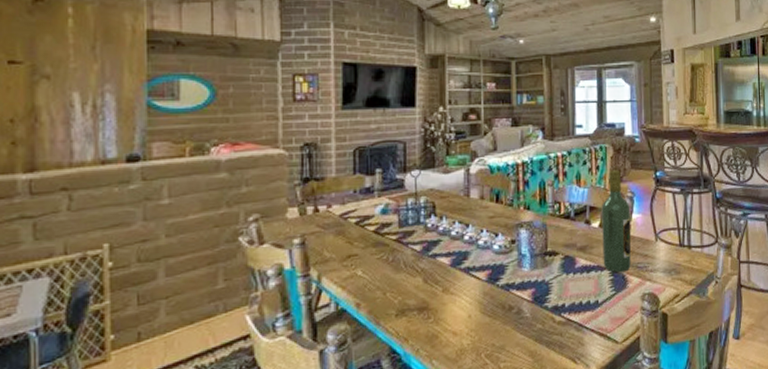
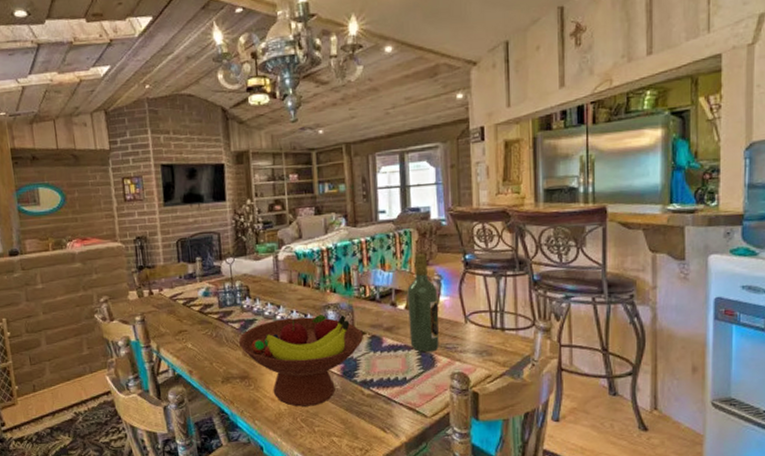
fruit bowl: none [418,234,556,341] -> present [238,314,363,407]

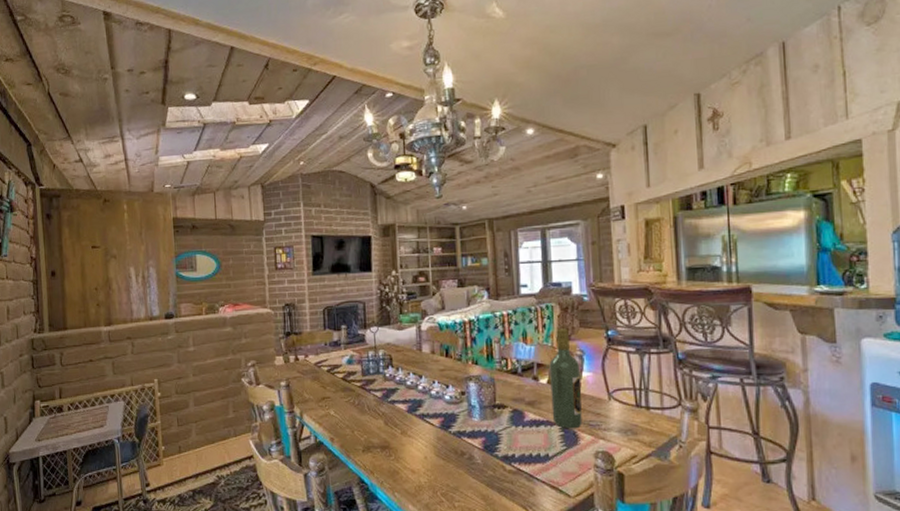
fruit bowl: present [238,314,363,407] -> none [380,386,505,480]

